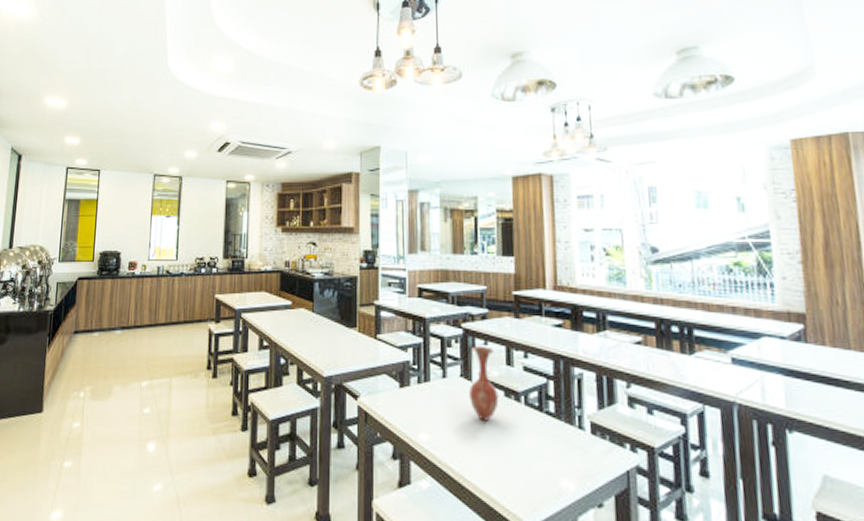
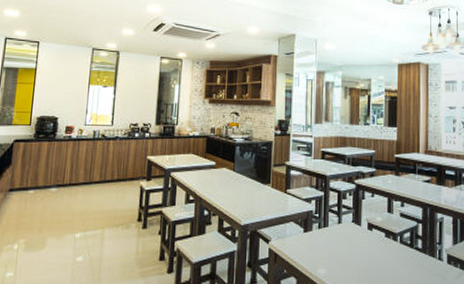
vase: present [469,345,499,421] -> none [358,197,381,257]

